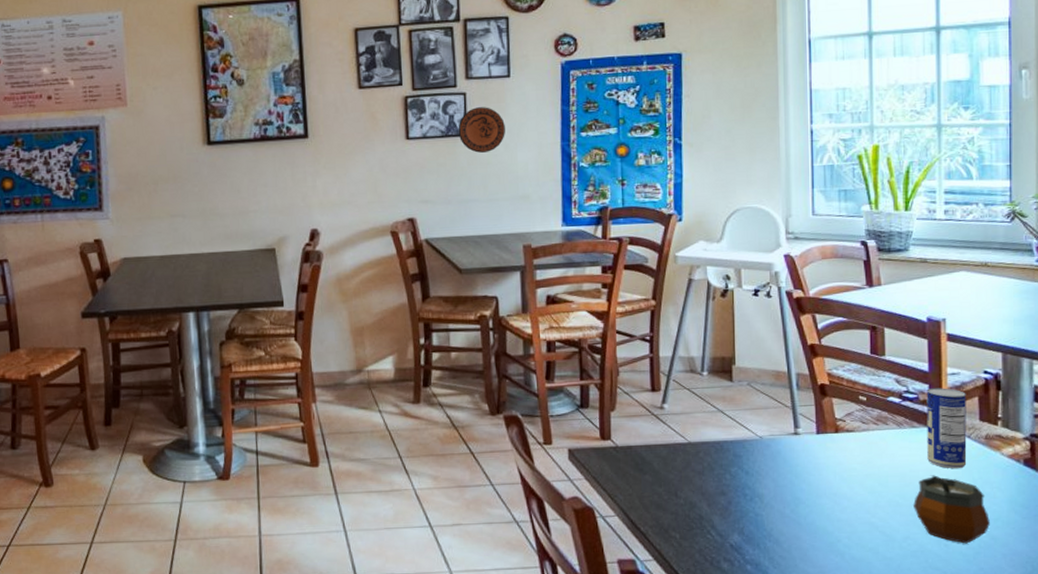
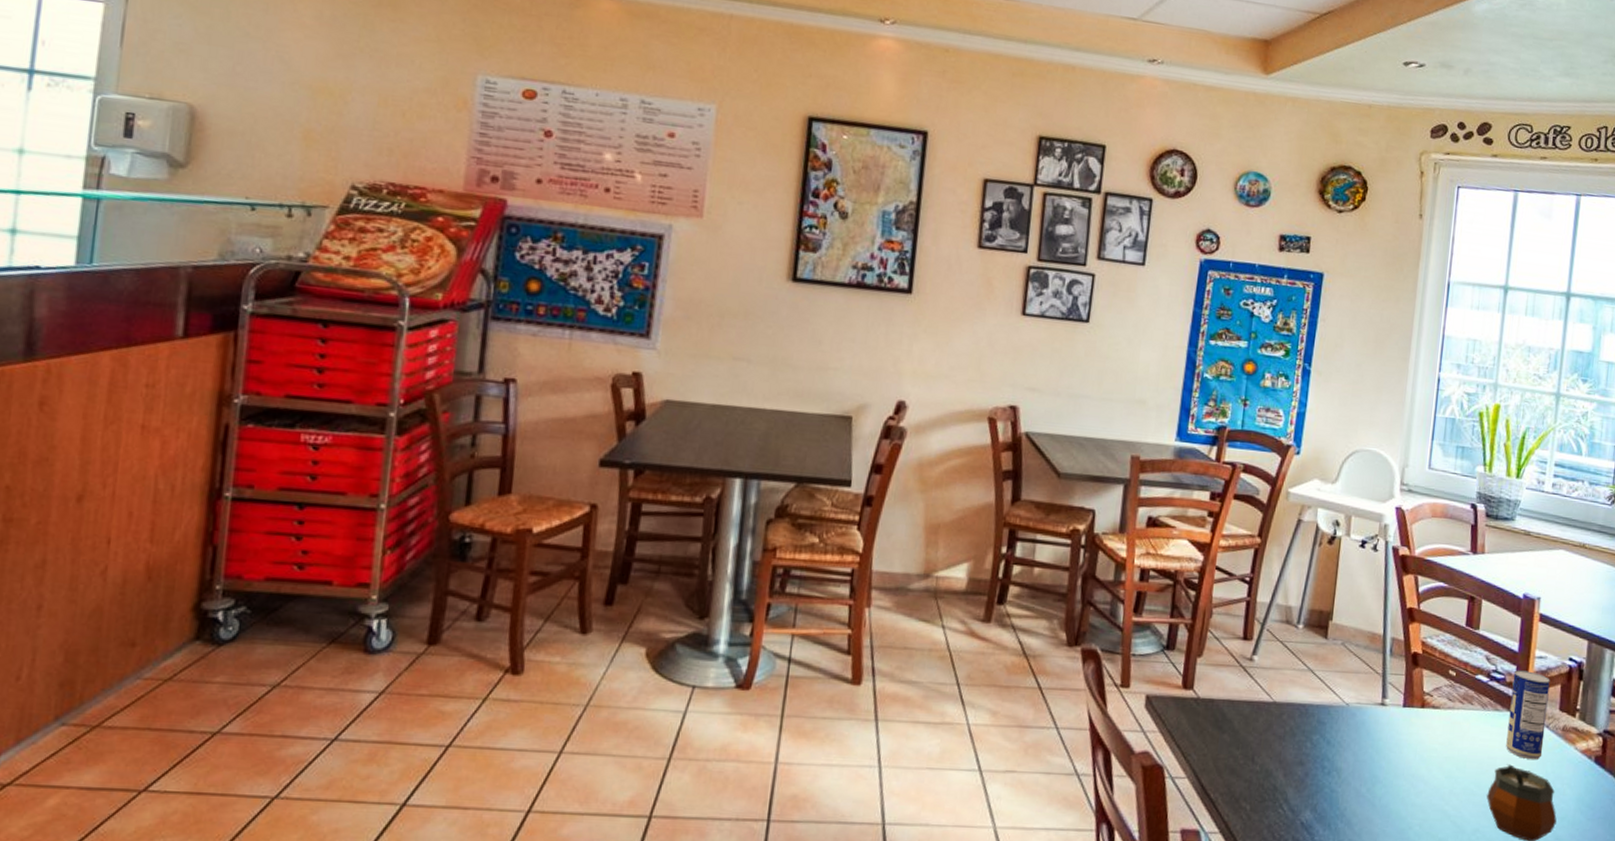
decorative plate: present [458,107,505,153] -> none [1080,292,1132,345]

